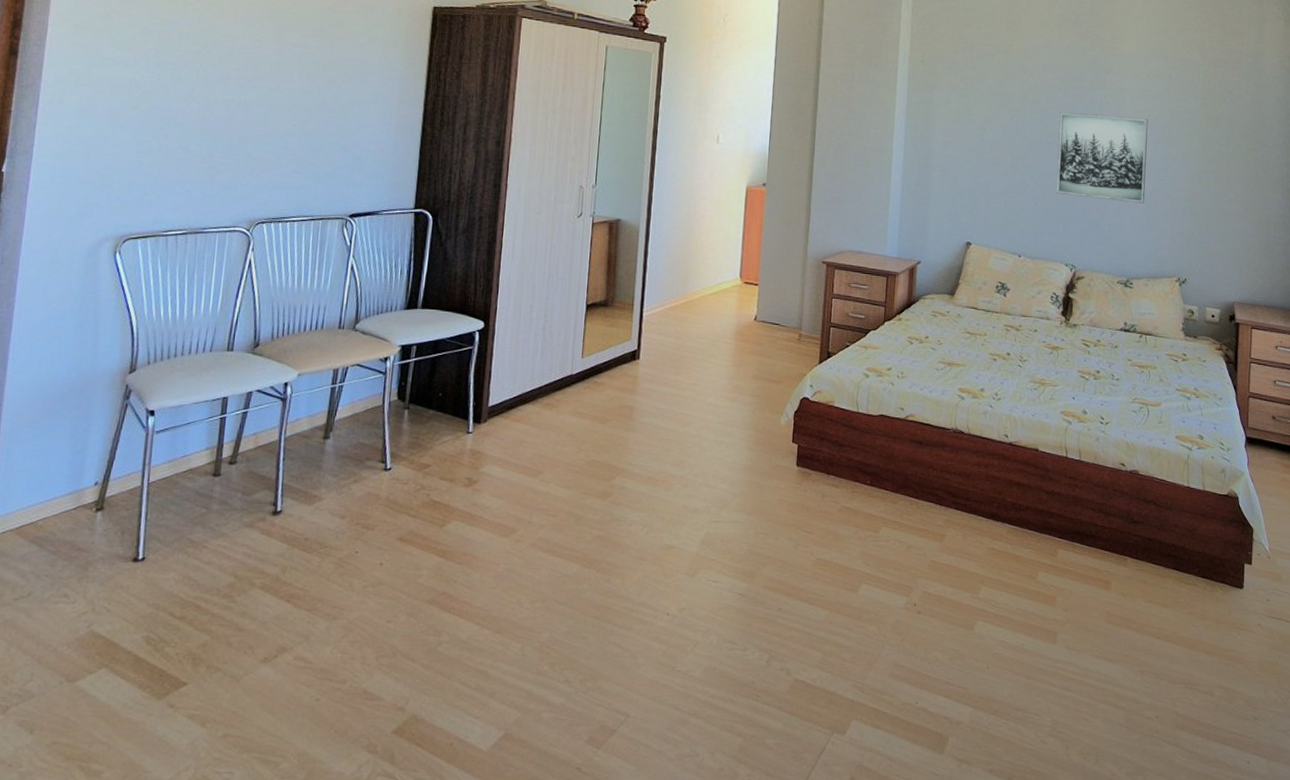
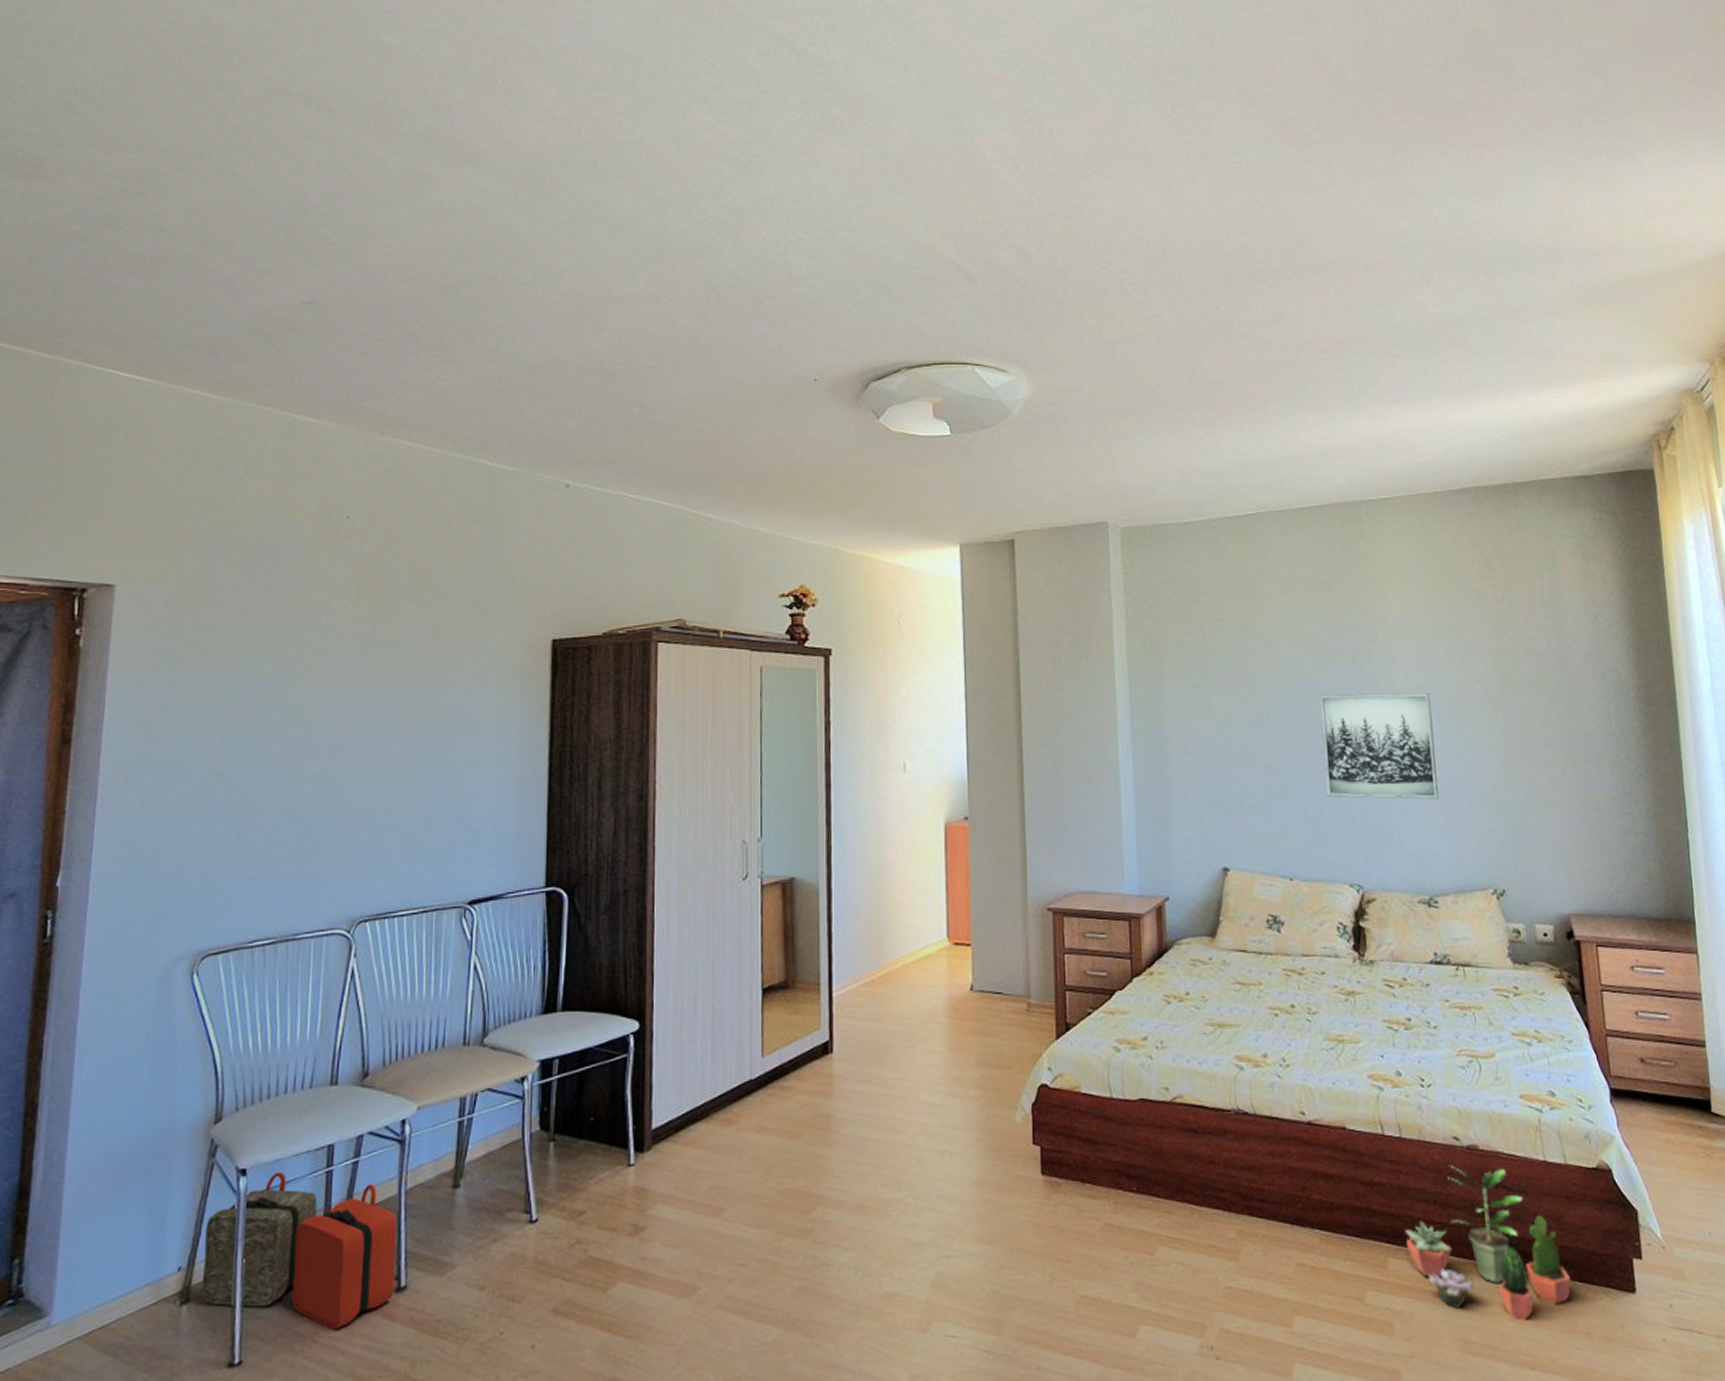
first aid kit: none [113,415,276,540] -> present [201,1172,396,1330]
potted plant: none [1074,484,1196,602] -> present [1404,1165,1572,1321]

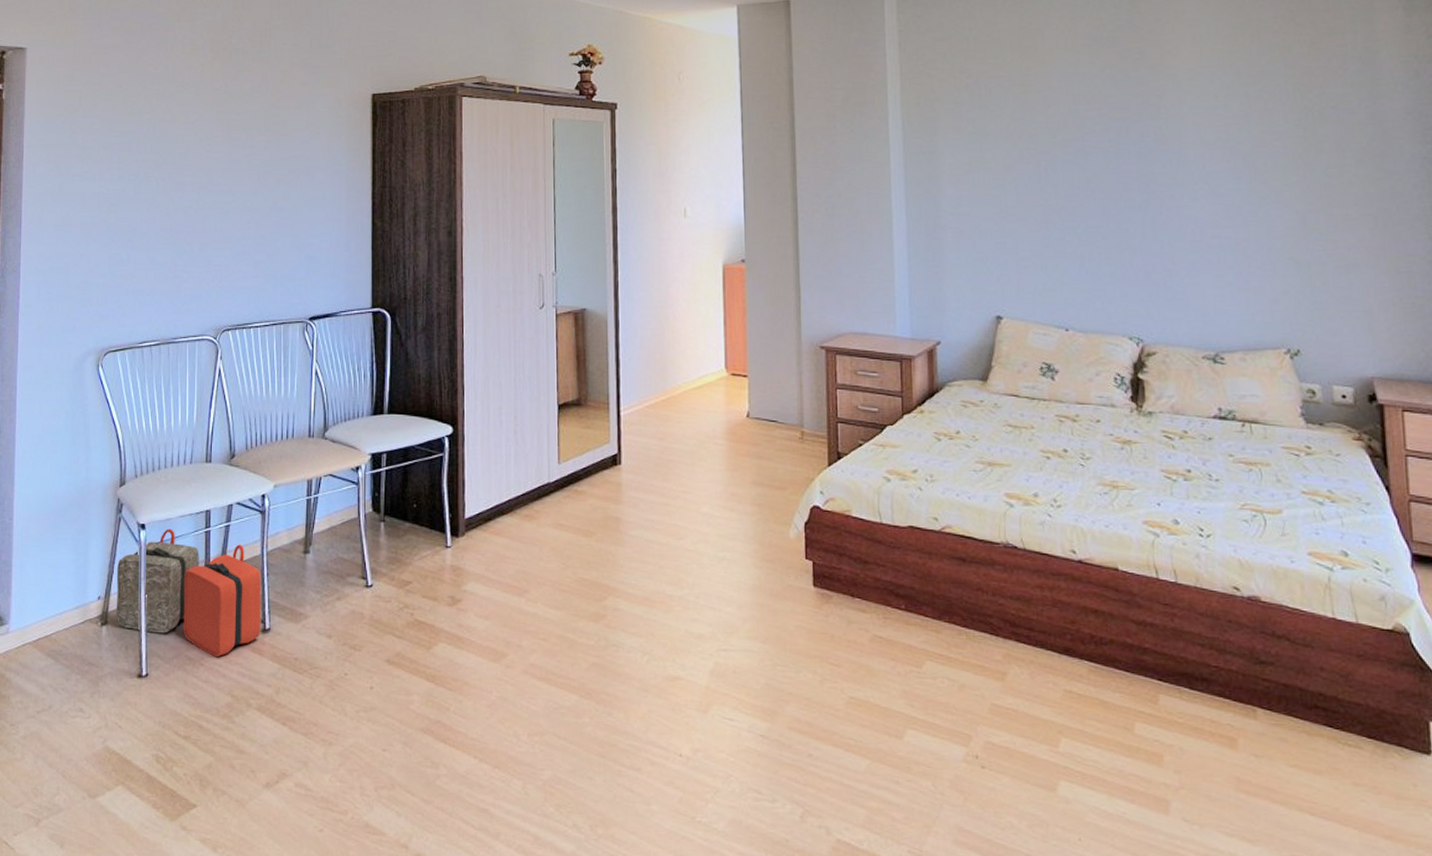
wall art: present [1320,692,1440,800] -> none [1101,150,1230,257]
potted plant: present [1404,1165,1572,1321] -> none [1178,614,1359,768]

